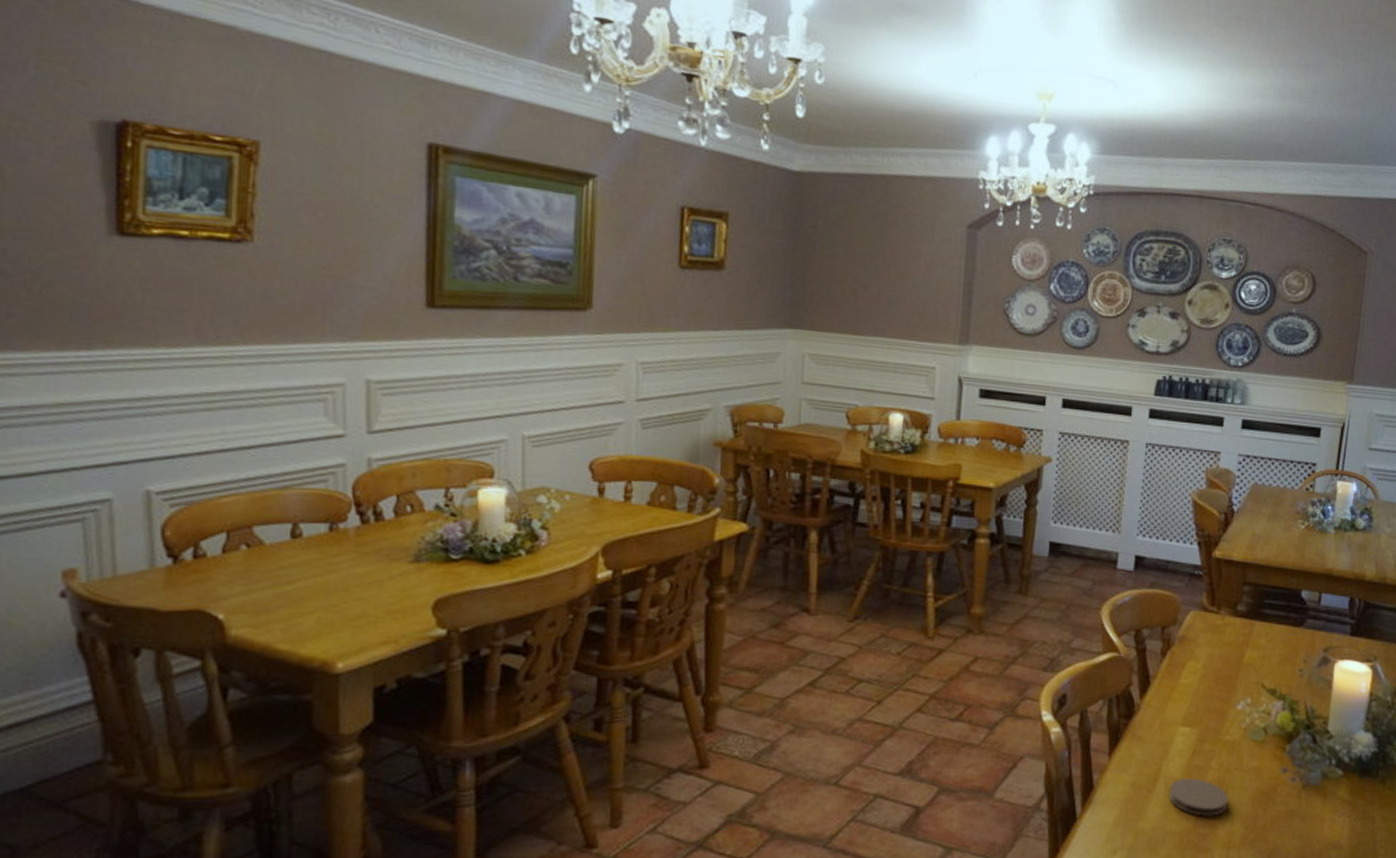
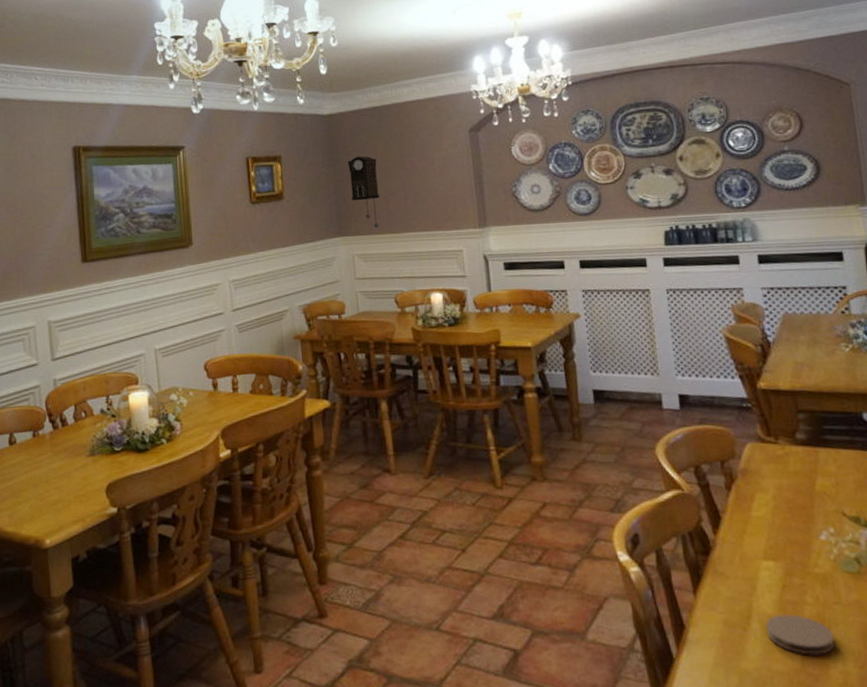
pendulum clock: none [812,231,851,326] -> present [348,156,379,229]

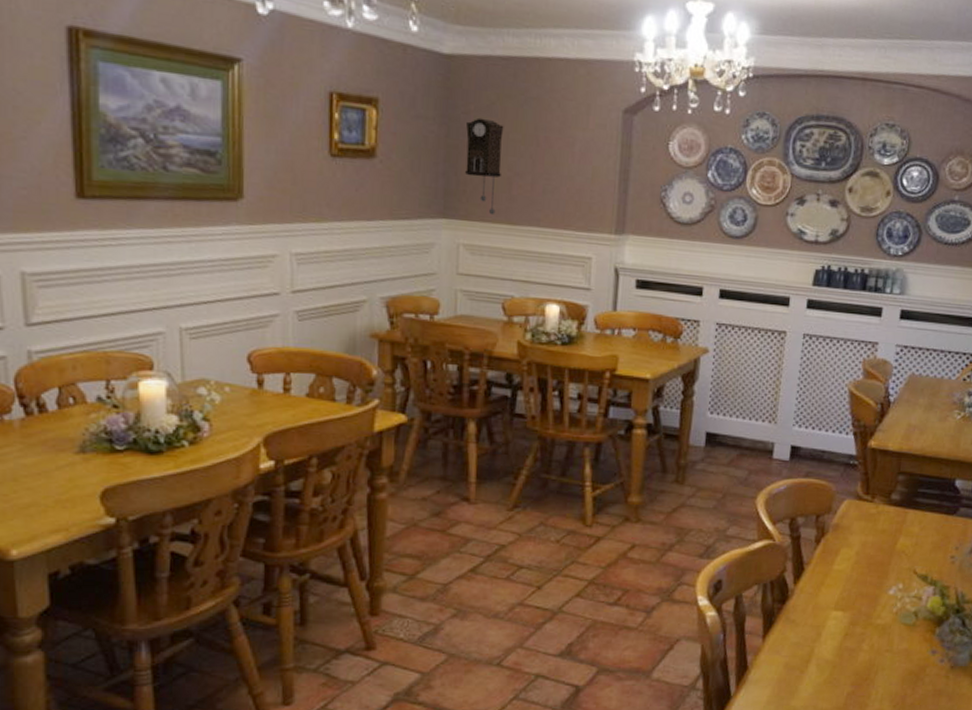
coaster: present [765,614,835,655] -> none [820,659,879,695]

